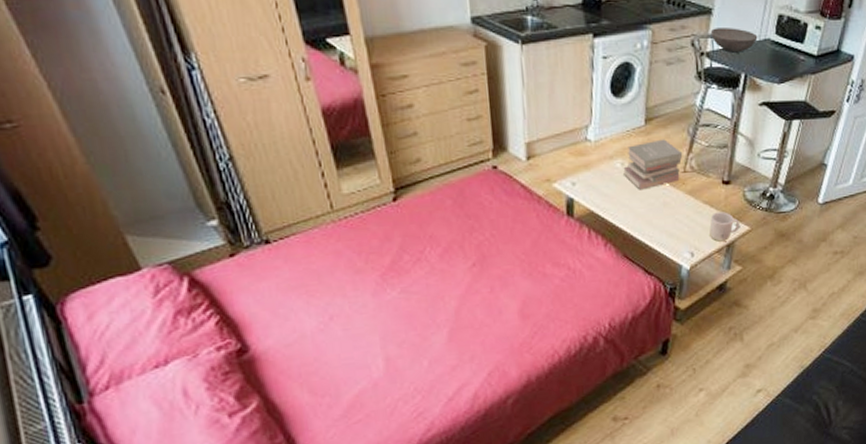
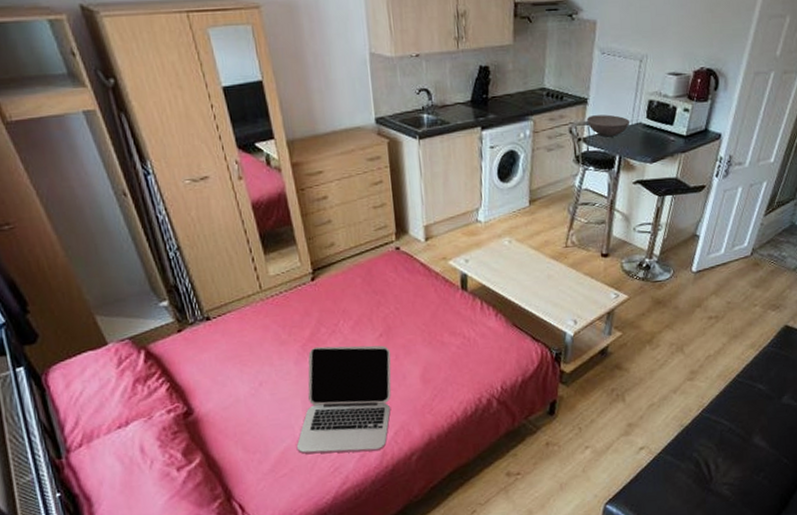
laptop: none [373,276,486,398] -> present [296,345,392,454]
books: present [623,139,683,190] -> none [511,218,565,265]
mug: present [709,212,739,242] -> none [590,282,618,310]

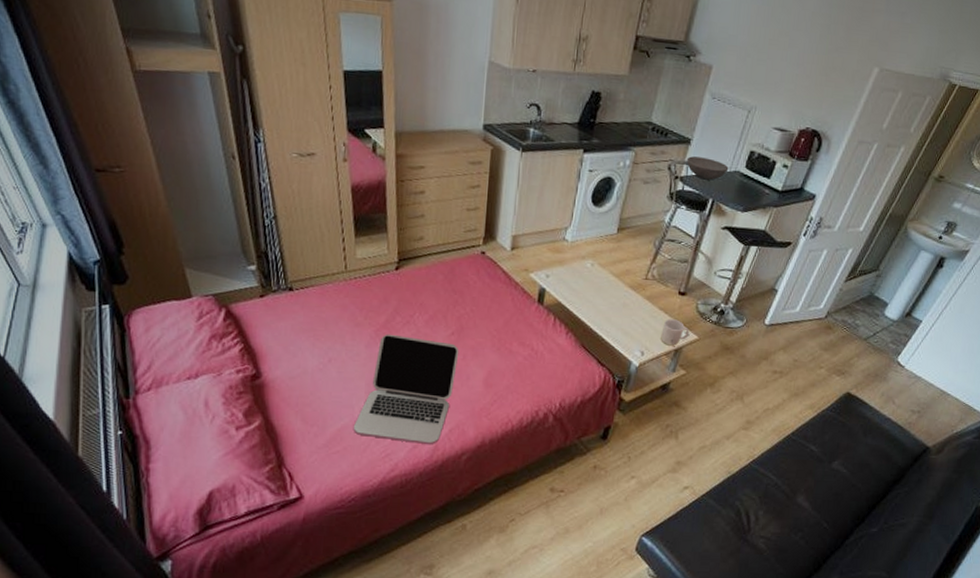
mug: none [590,282,618,310] -> present [661,319,689,346]

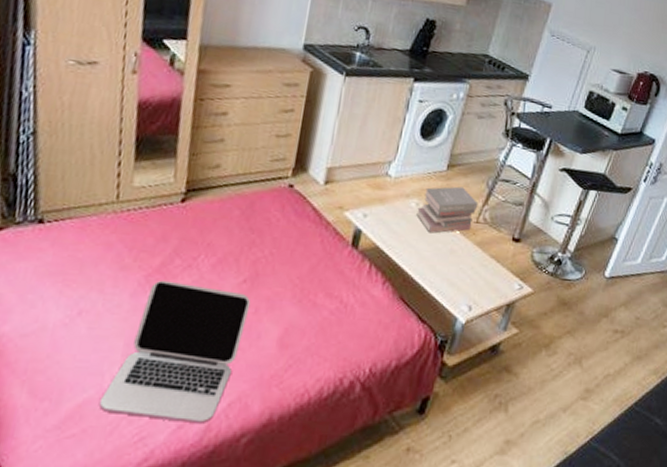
books: none [592,247,647,290] -> present [416,186,479,234]
mug: present [661,319,689,346] -> none [491,268,523,300]
bowl: present [686,156,729,180] -> none [523,92,568,119]

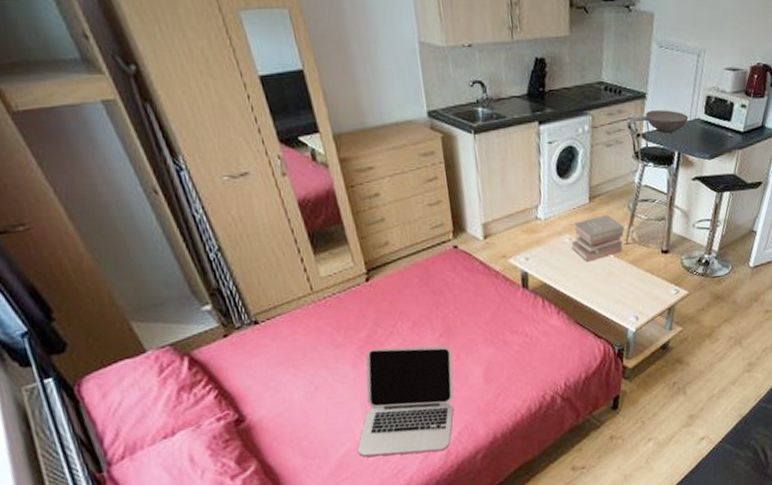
bowl: none [523,92,568,119] -> present [645,110,689,133]

